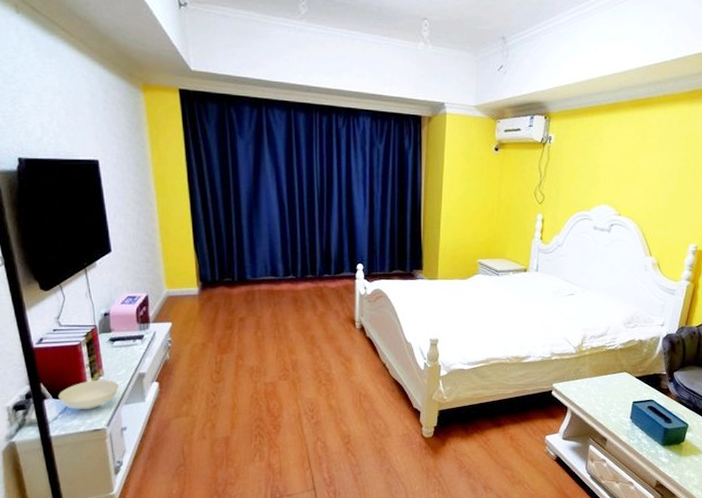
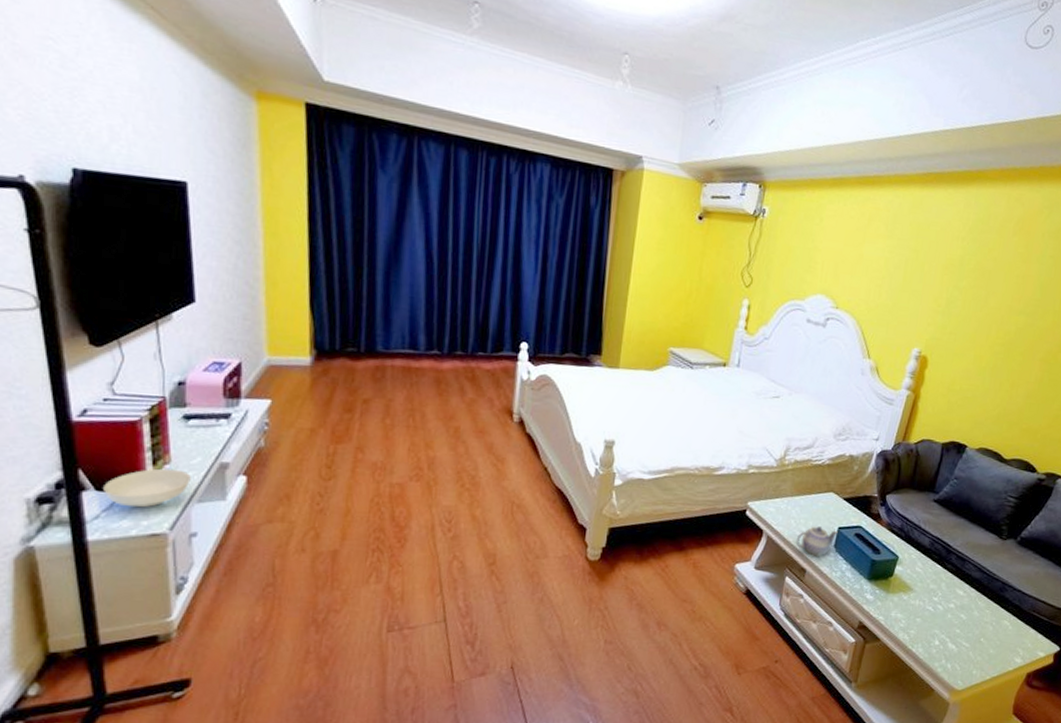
teapot: none [596,401,633,427] -> present [795,526,838,557]

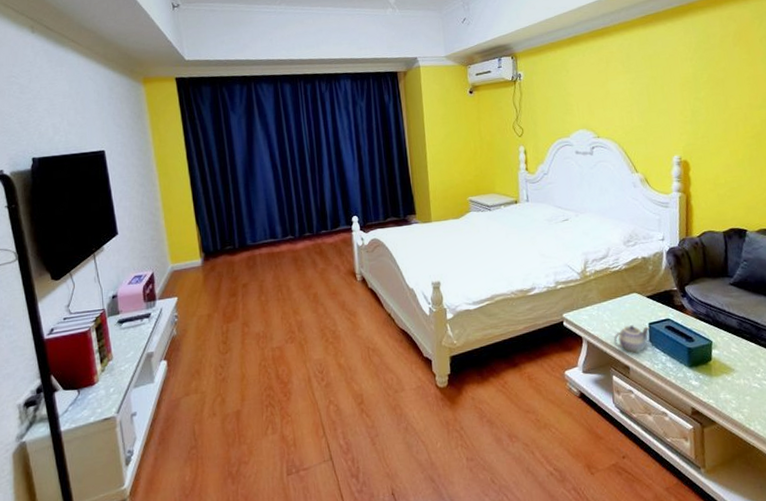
bowl: present [102,468,191,508] -> none [68,363,128,400]

